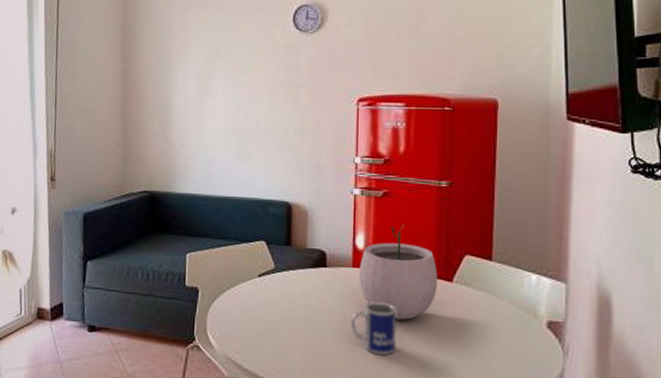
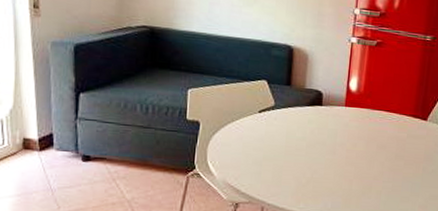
mug: present [350,301,396,356] -> none [339,136,379,180]
plant pot: present [358,224,437,320] -> none [349,70,416,151]

